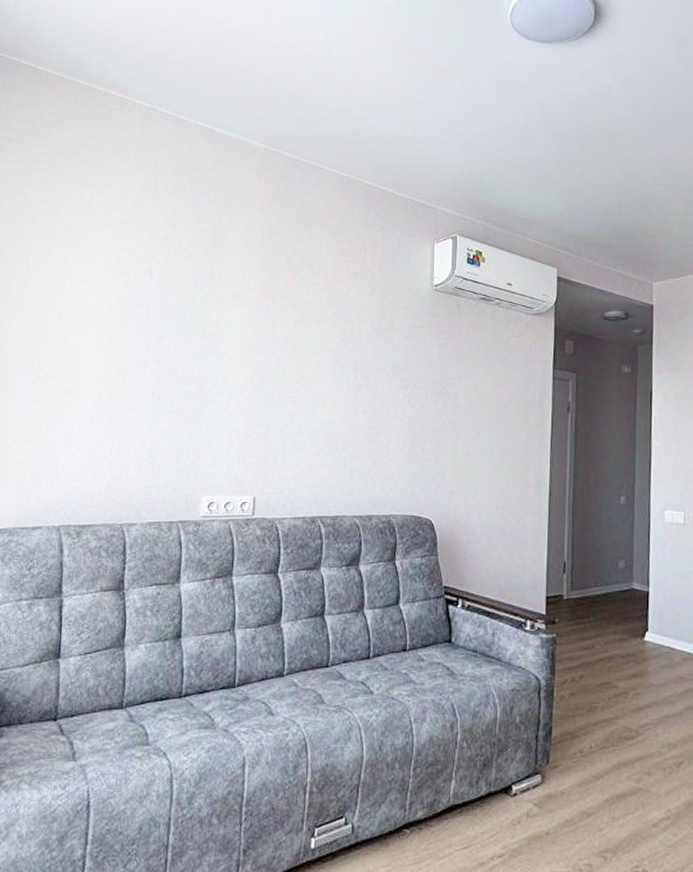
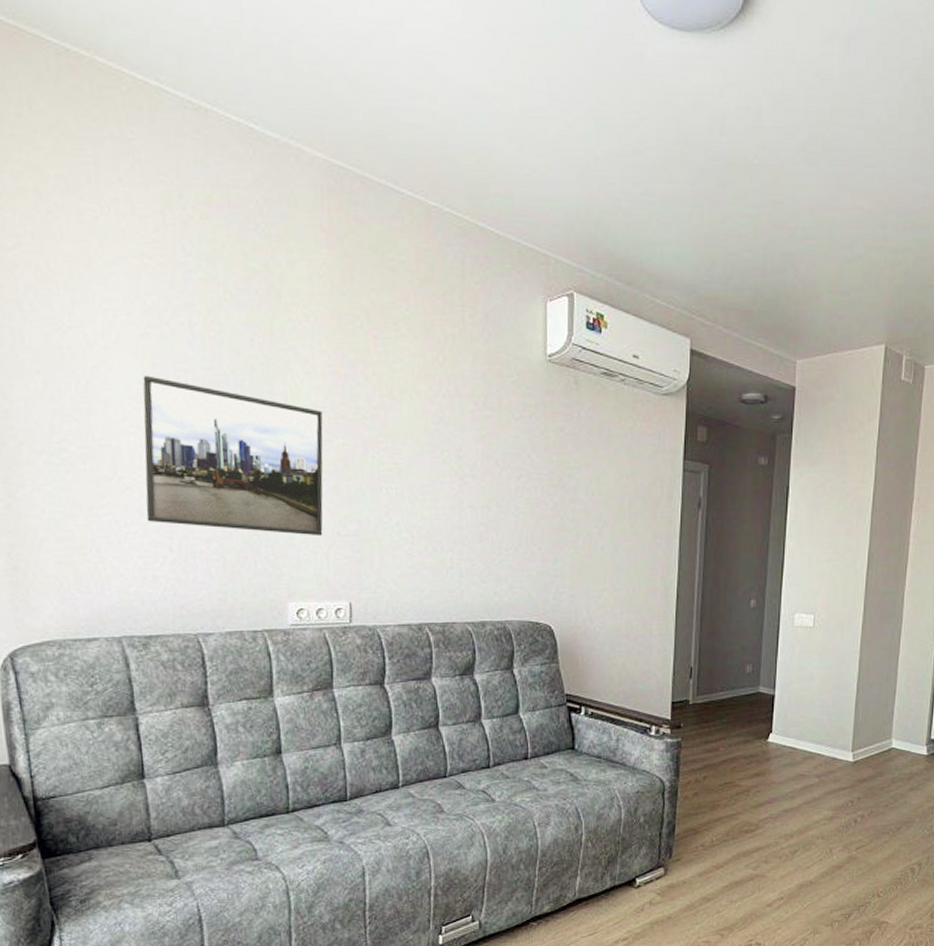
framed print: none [96,311,246,439] -> present [143,375,323,537]

